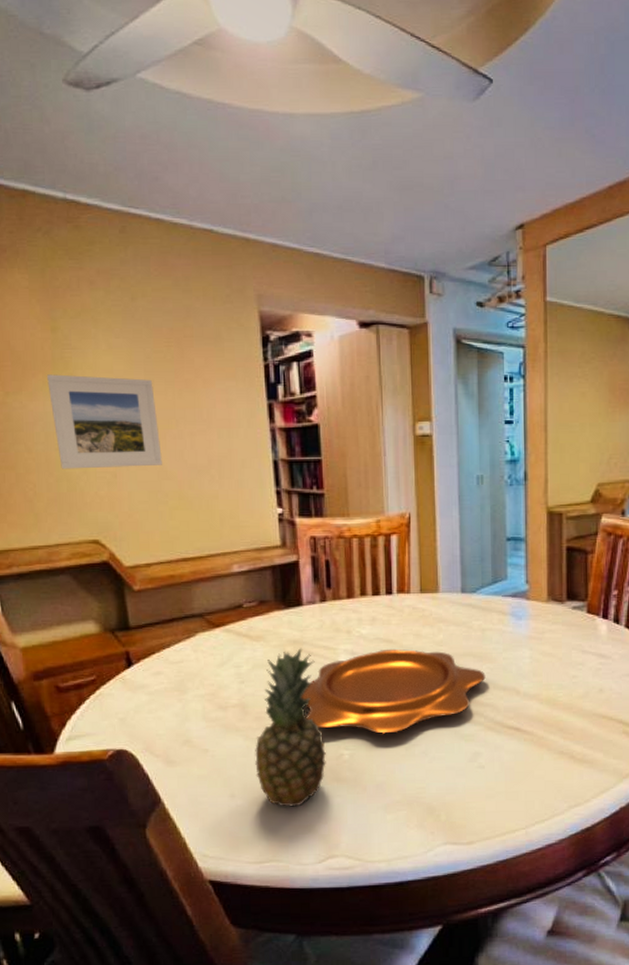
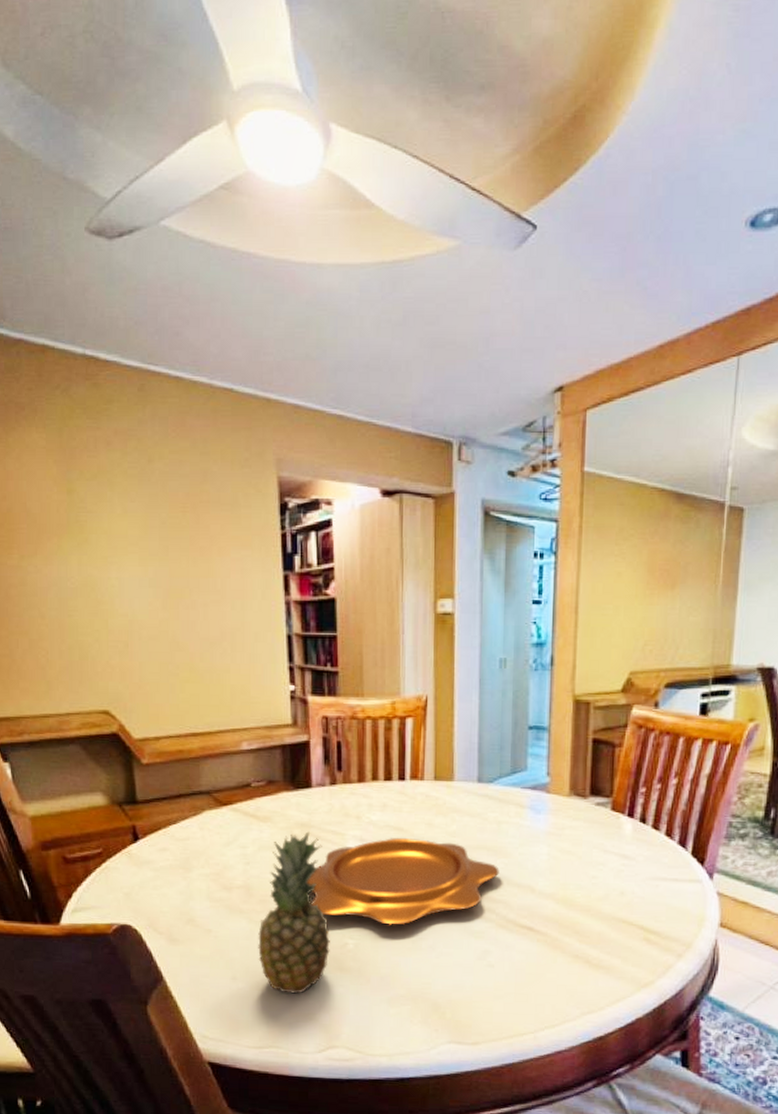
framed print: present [47,374,162,469] -> none [62,538,174,637]

